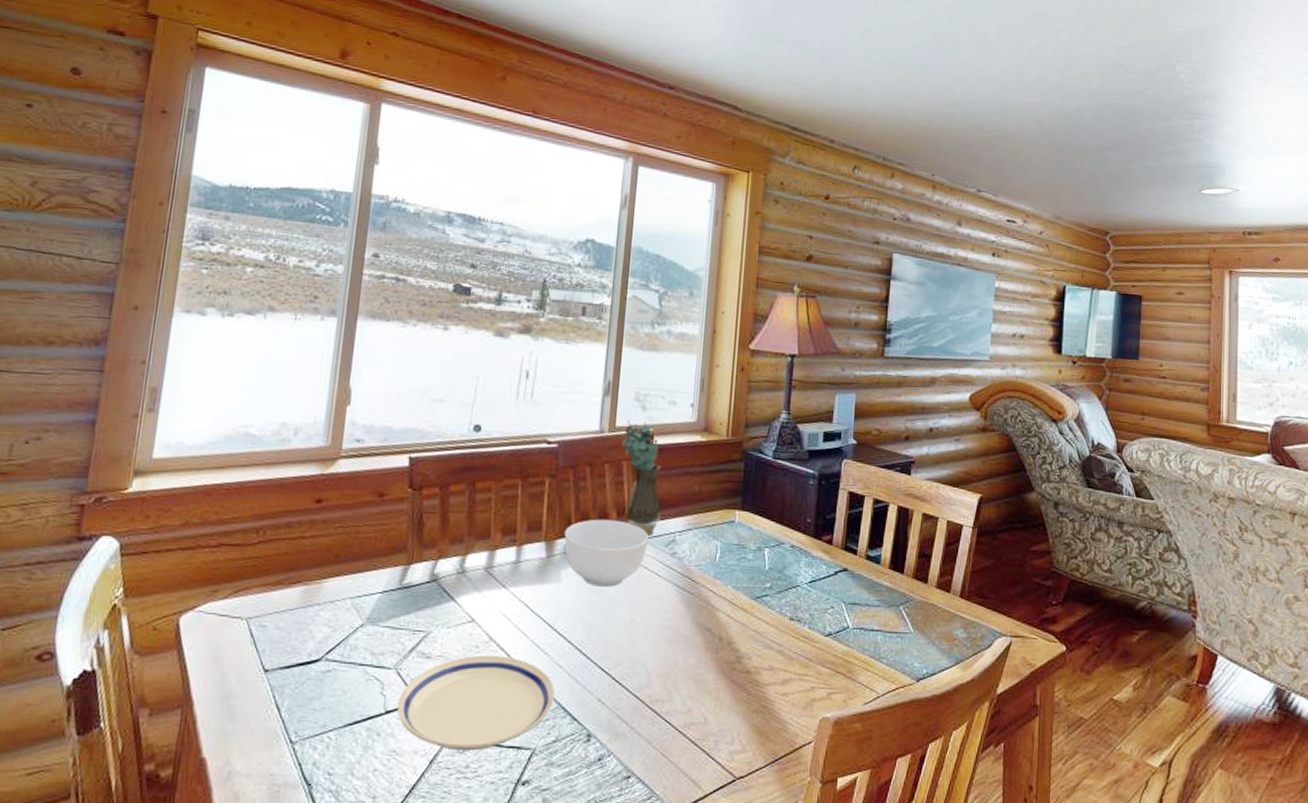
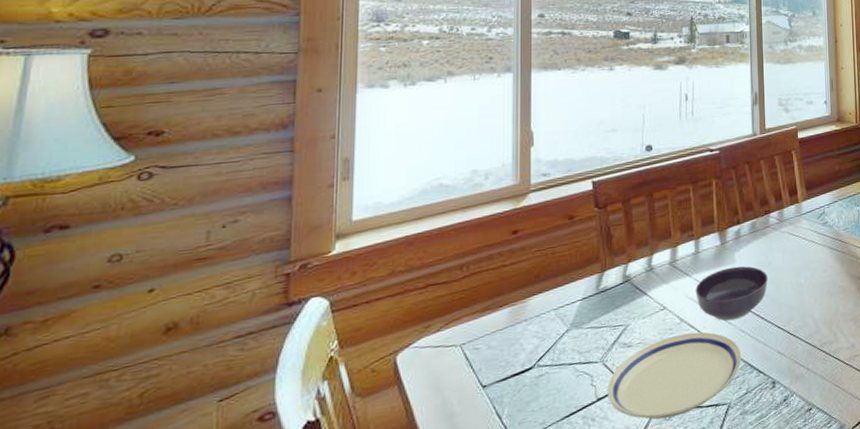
bowl: none [510,586,597,651] -> present [695,266,768,321]
bowl: present [564,519,649,587] -> none [733,204,803,261]
vase: present [622,419,661,536] -> none [773,121,811,212]

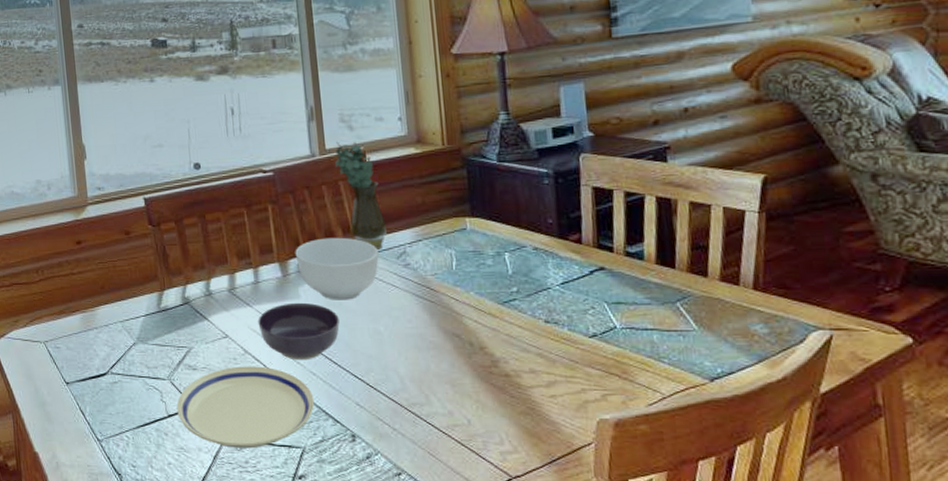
bowl: none [733,204,803,261] -> present [295,237,379,300]
vase: none [773,121,811,212] -> present [335,141,387,250]

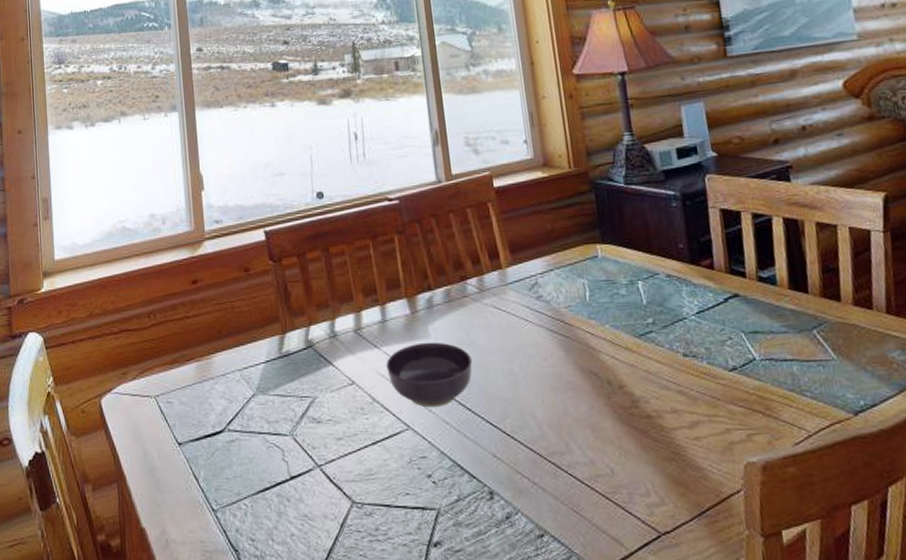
plate: present [176,366,315,449] -> none [299,416,449,513]
bowl: present [295,237,379,300] -> none [423,268,510,339]
vase: present [335,141,387,250] -> none [462,166,517,281]

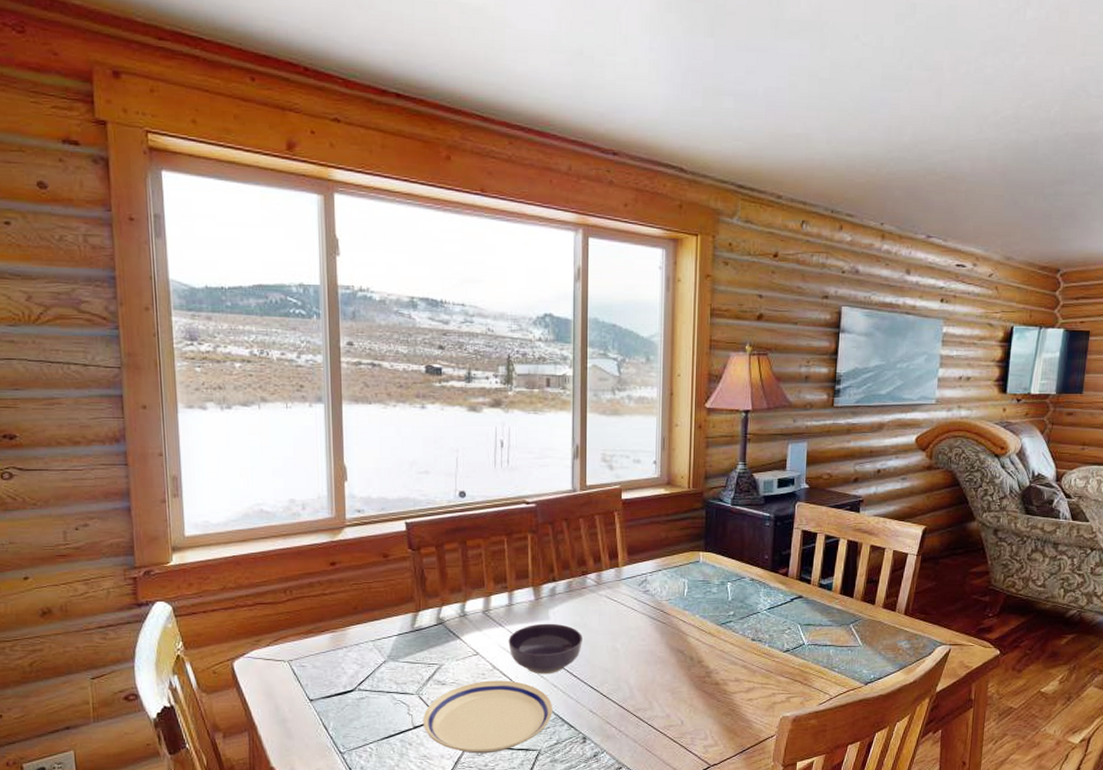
plate: none [299,416,449,513] -> present [423,680,553,754]

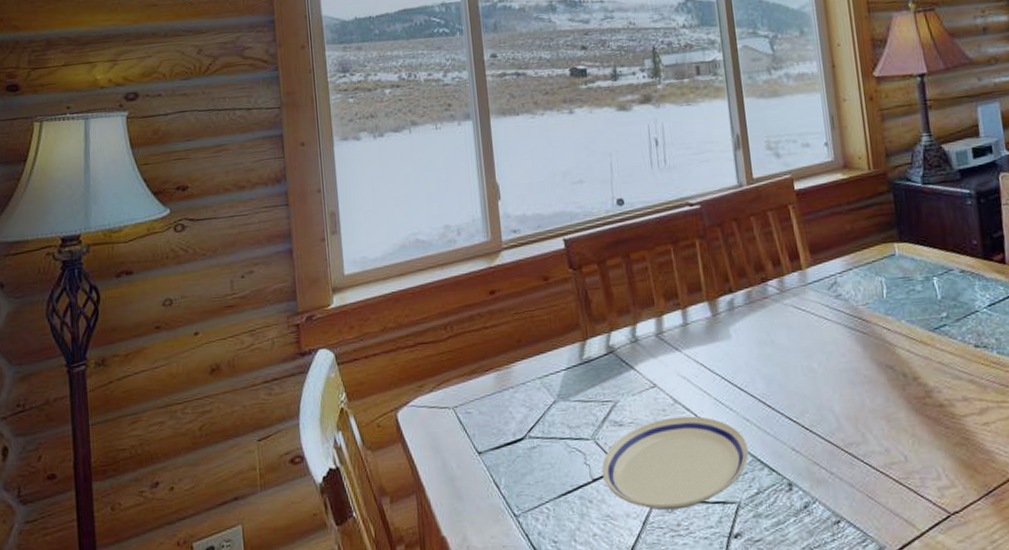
bowl: present [508,623,582,675] -> none [687,343,773,407]

